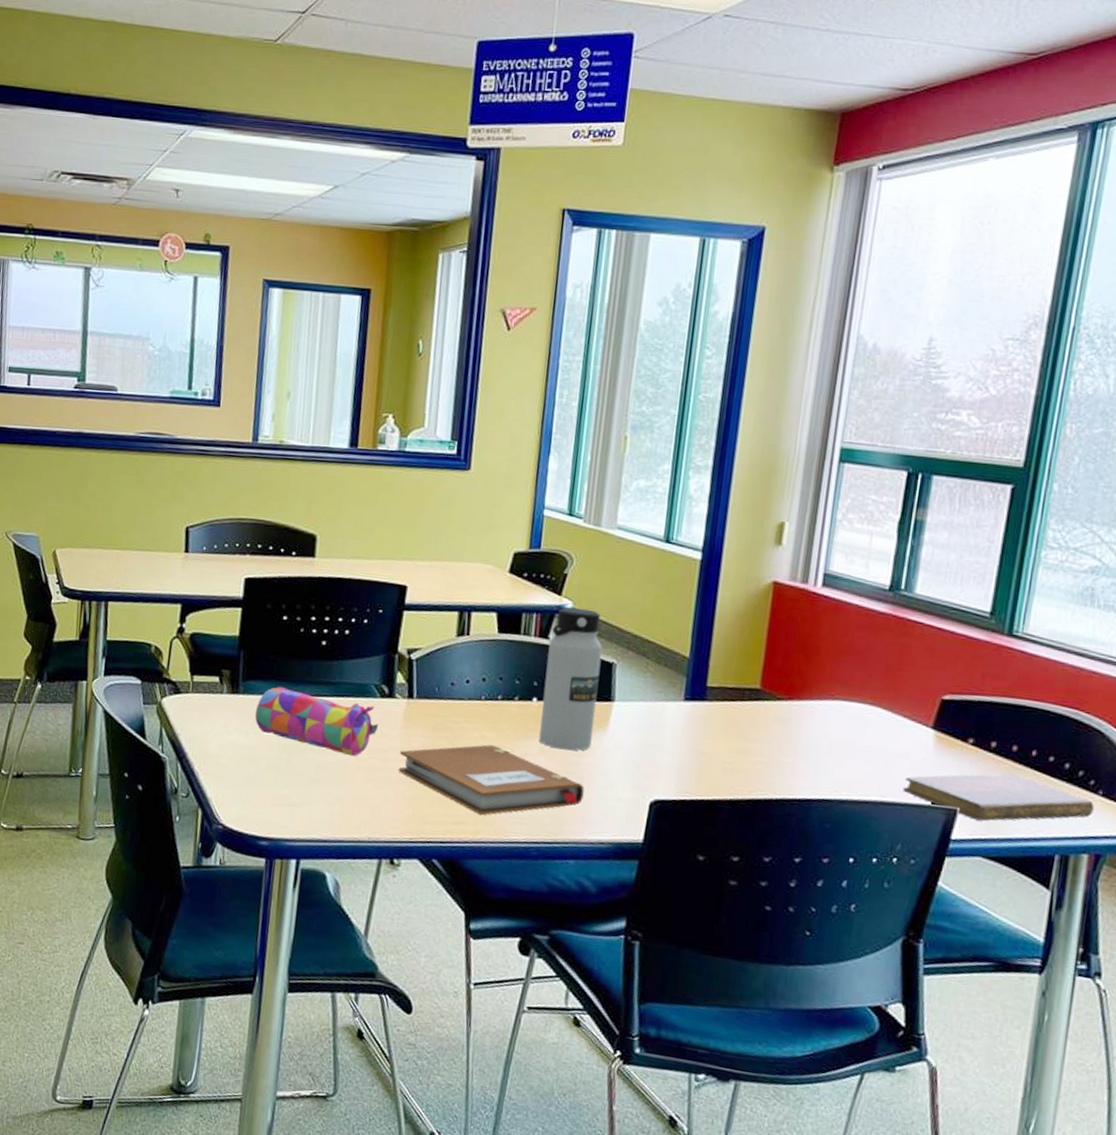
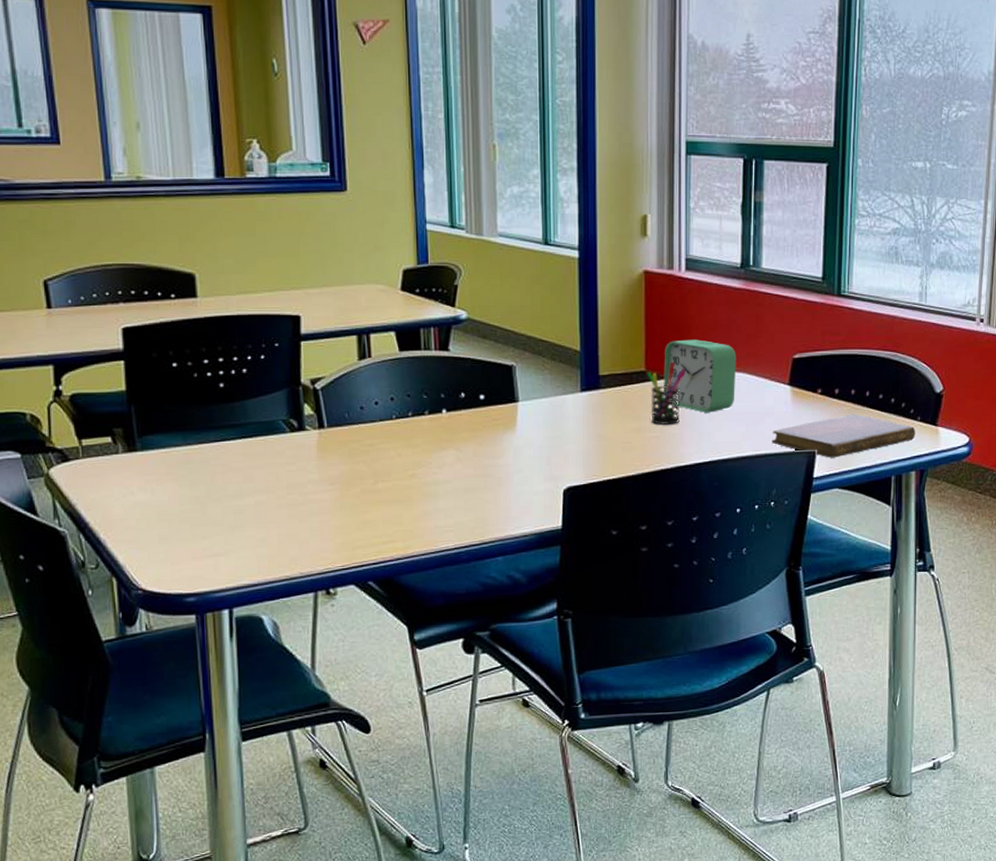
pencil case: present [255,687,379,757] -> none [158,437,293,496]
notebook: present [398,744,584,815] -> none [319,461,503,531]
water bottle: present [539,607,603,751] -> none [450,317,503,455]
pen holder: none [759,684,809,752] -> present [647,363,686,425]
alarm clock: none [779,660,872,746] -> present [664,339,737,413]

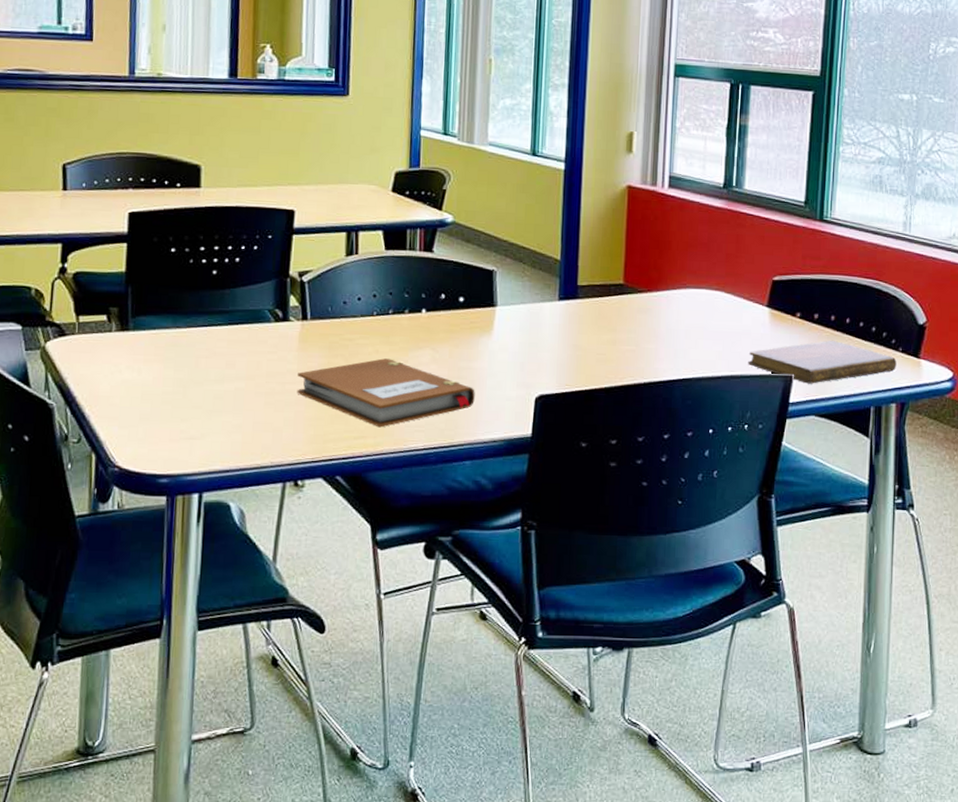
notebook: none [319,461,503,531] -> present [297,358,475,428]
pen holder: present [647,363,686,425] -> none [625,277,665,339]
alarm clock: present [664,339,737,413] -> none [641,255,716,330]

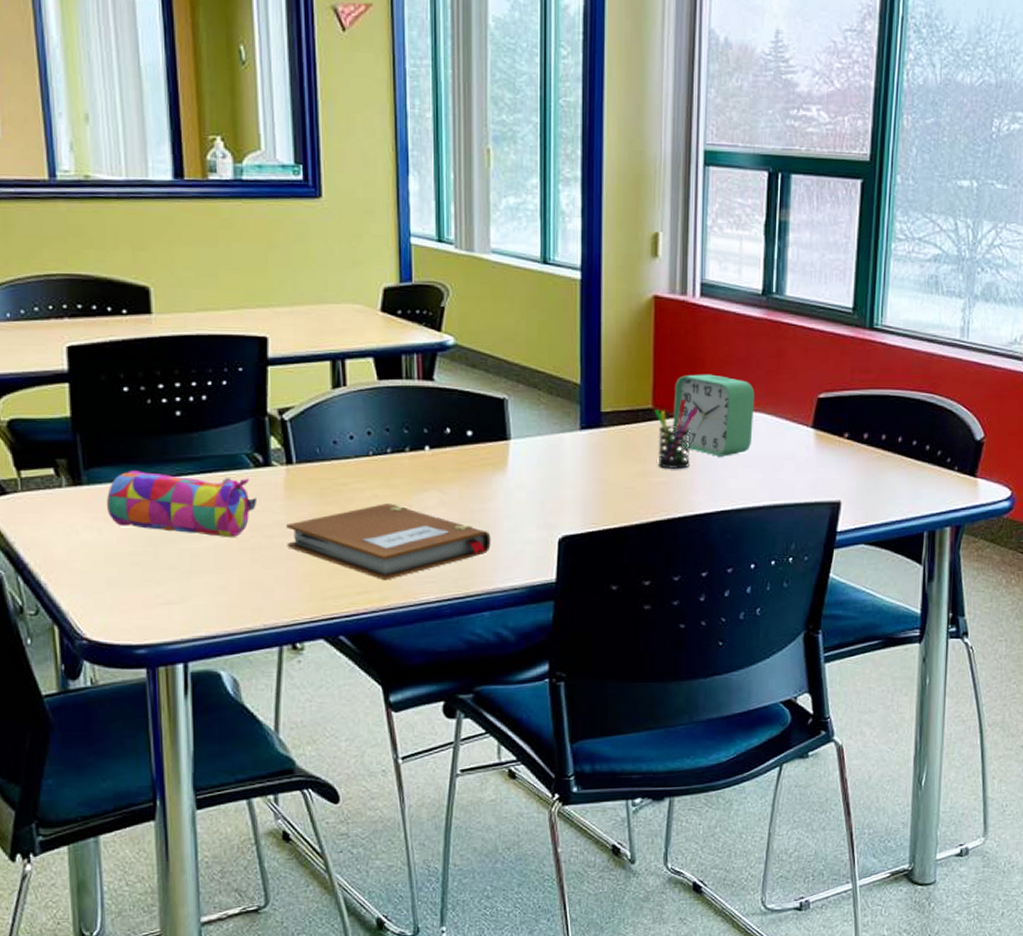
pencil case: none [147,320,275,383] -> present [106,471,258,538]
pen holder: none [625,277,665,339] -> present [654,400,699,469]
alarm clock: none [641,255,716,330] -> present [673,374,755,457]
notebook: present [748,340,897,384] -> none [792,461,952,510]

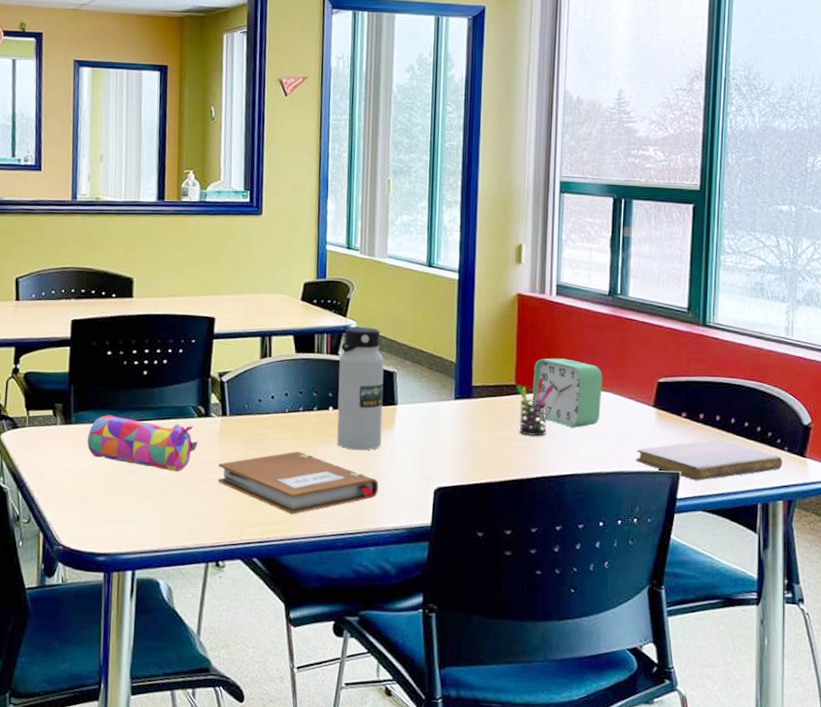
water bottle: none [435,343,492,498] -> present [337,326,384,451]
notebook: none [792,461,952,510] -> present [636,439,783,481]

